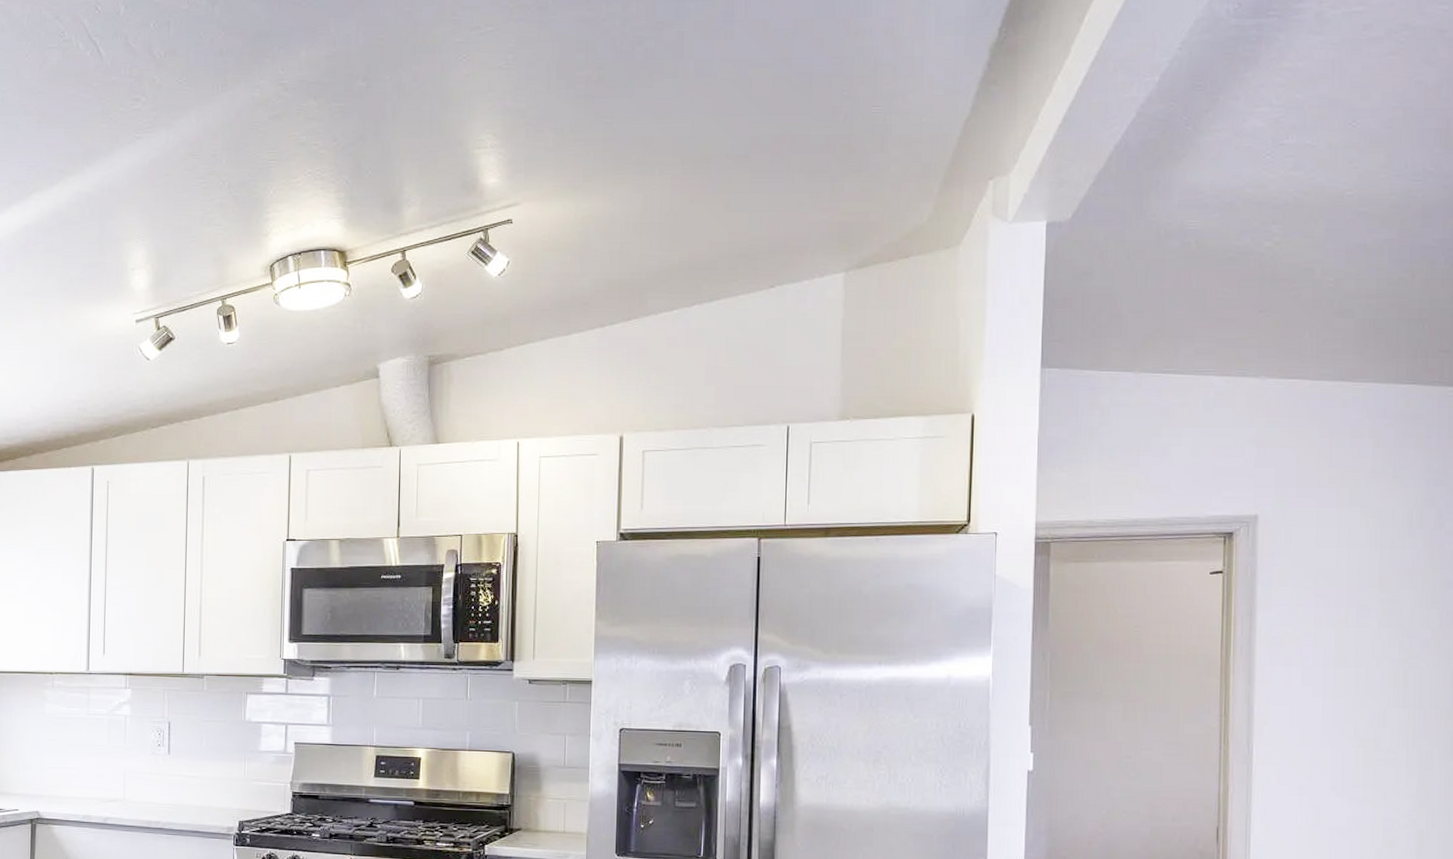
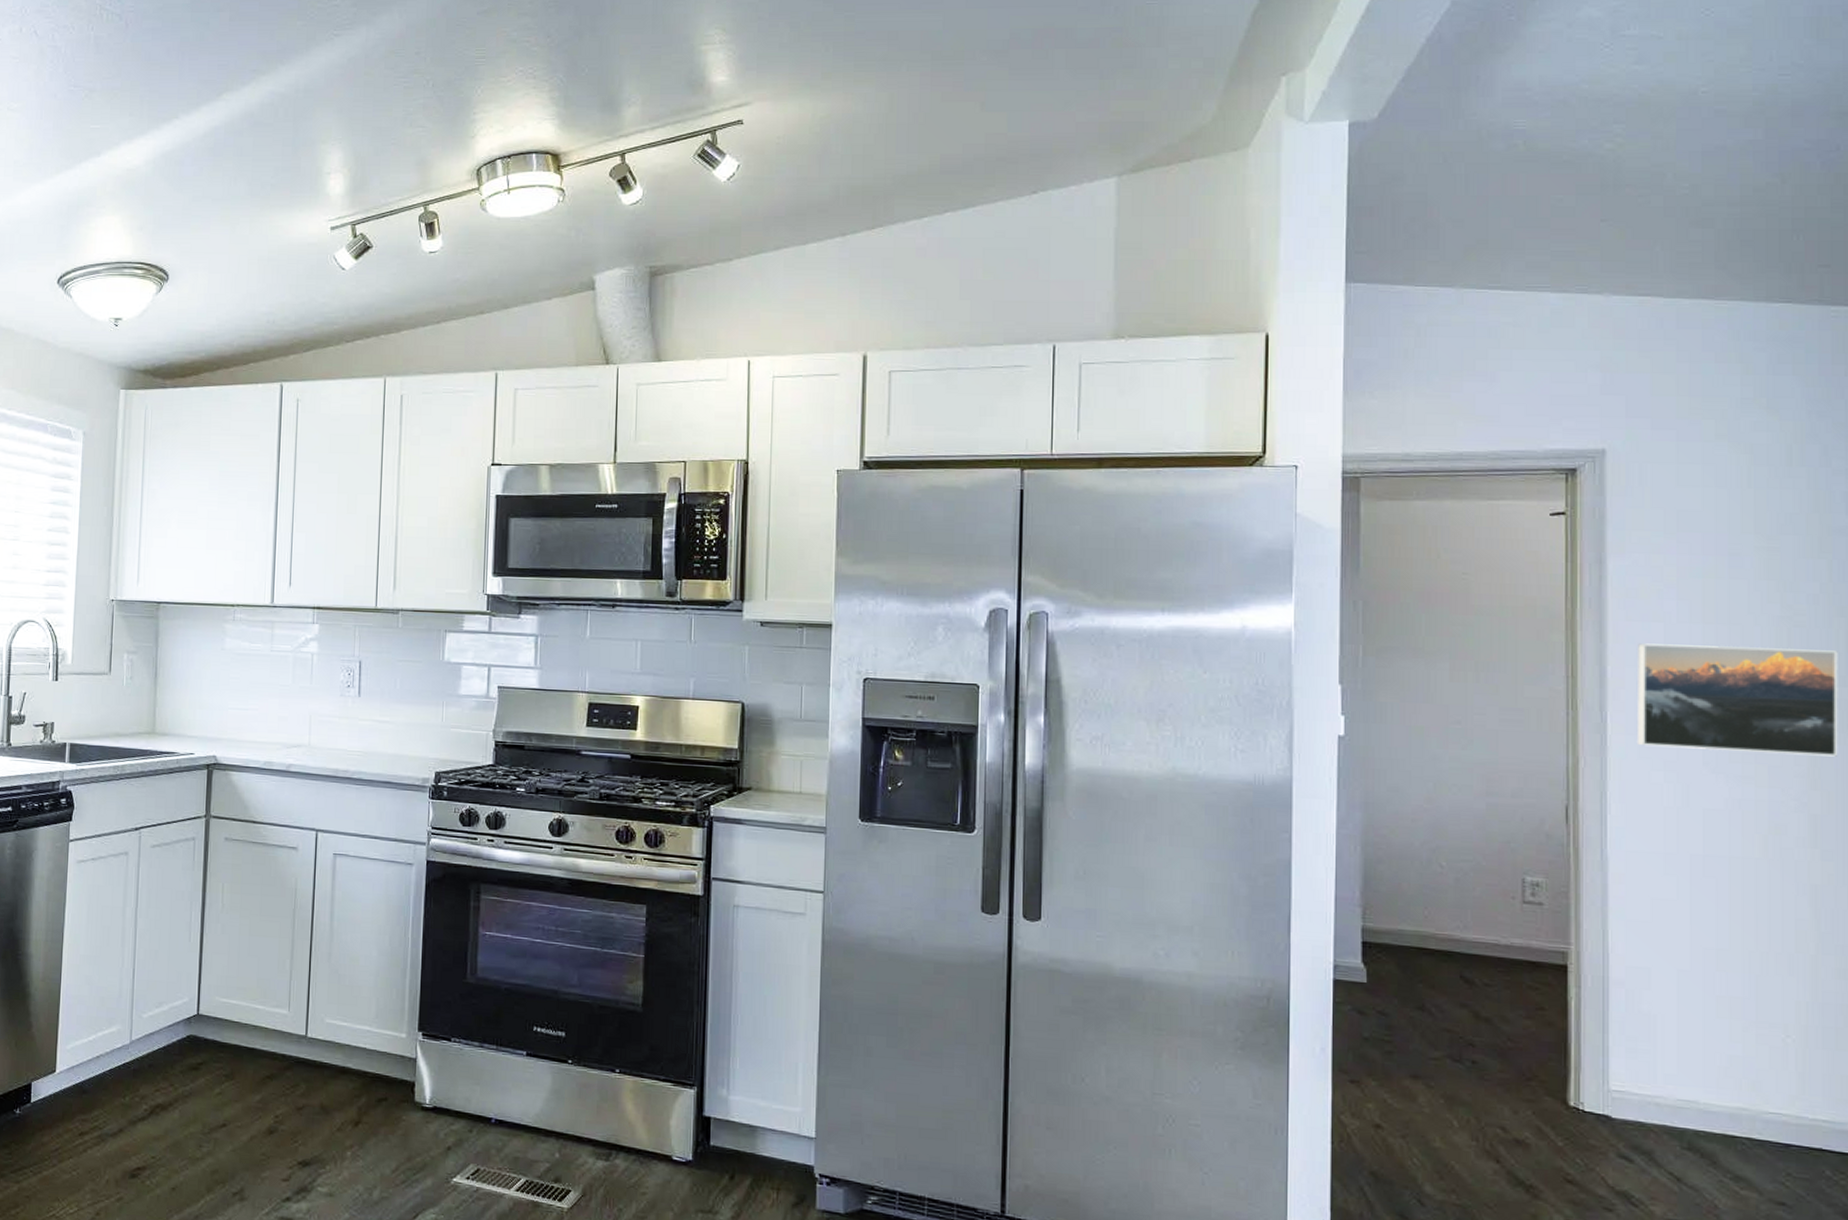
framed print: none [1277,685,1445,780] -> present [1636,643,1838,757]

